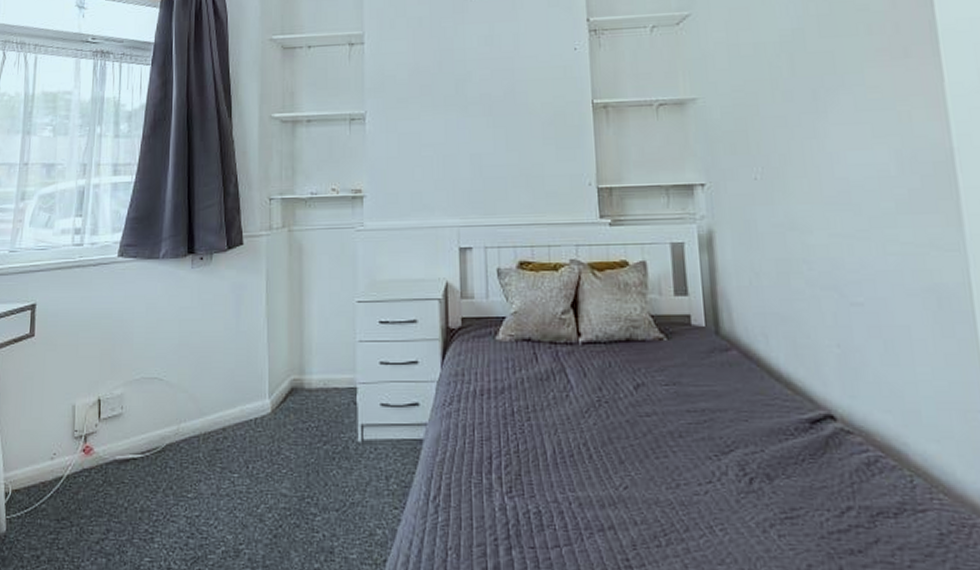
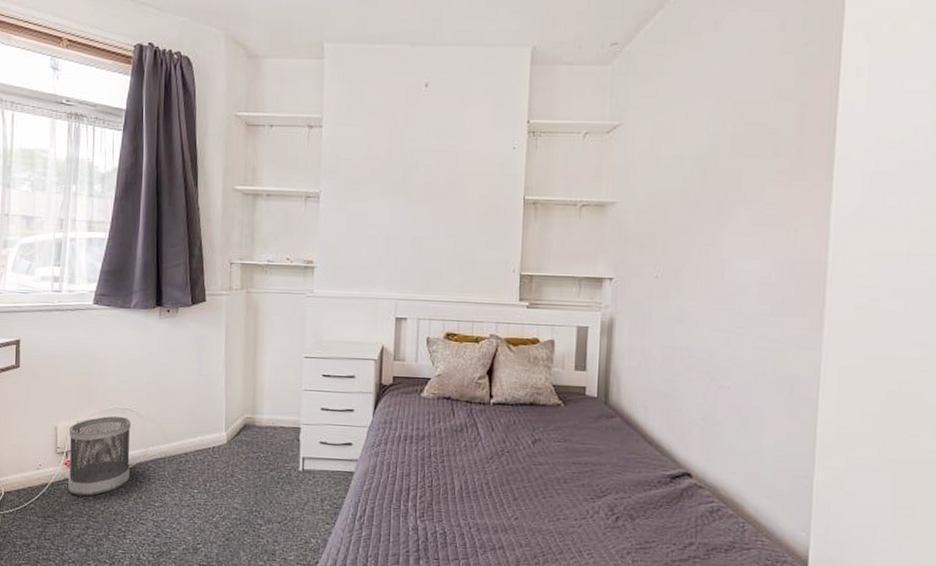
wastebasket: none [86,388,160,490] -> present [68,416,131,496]

